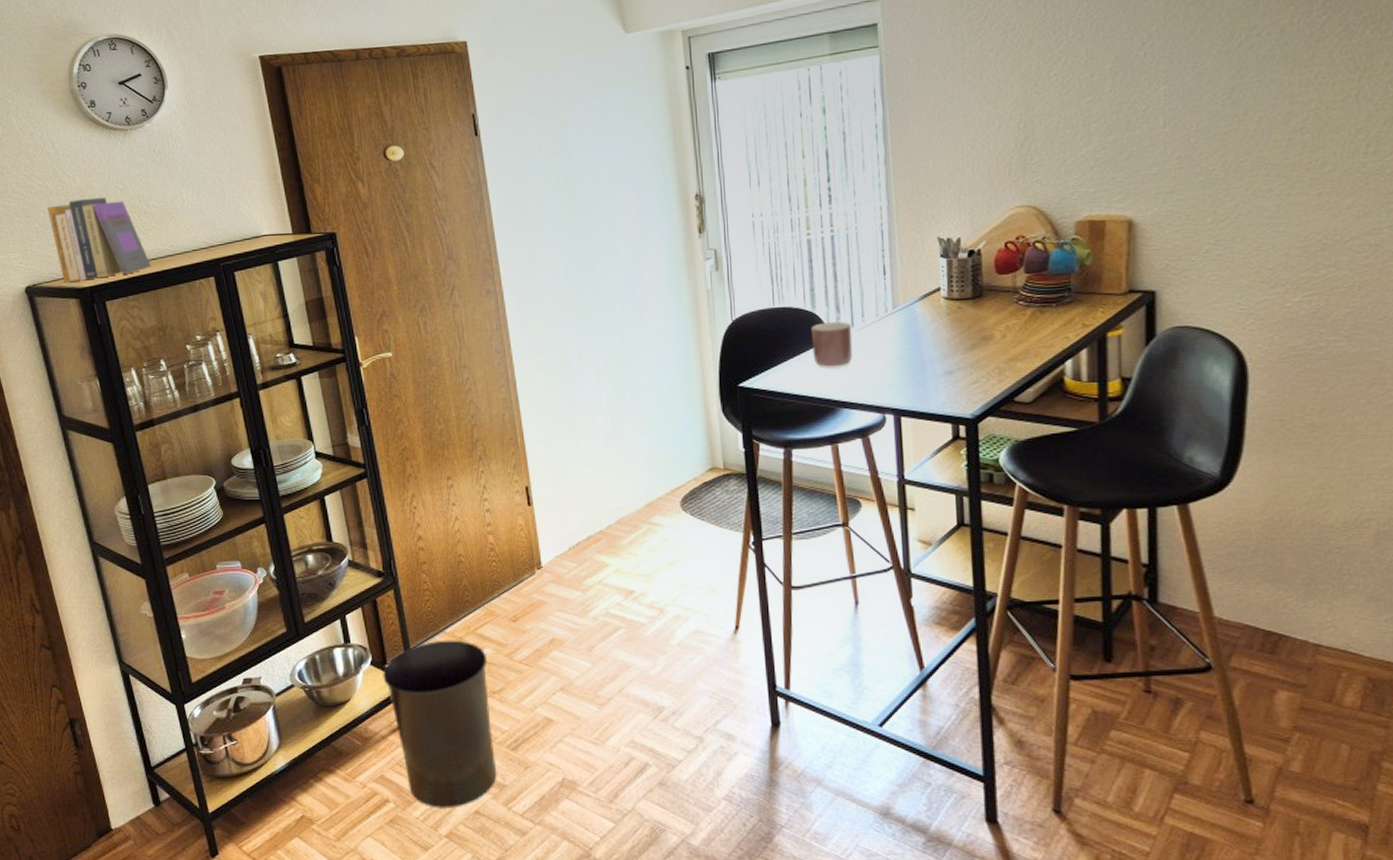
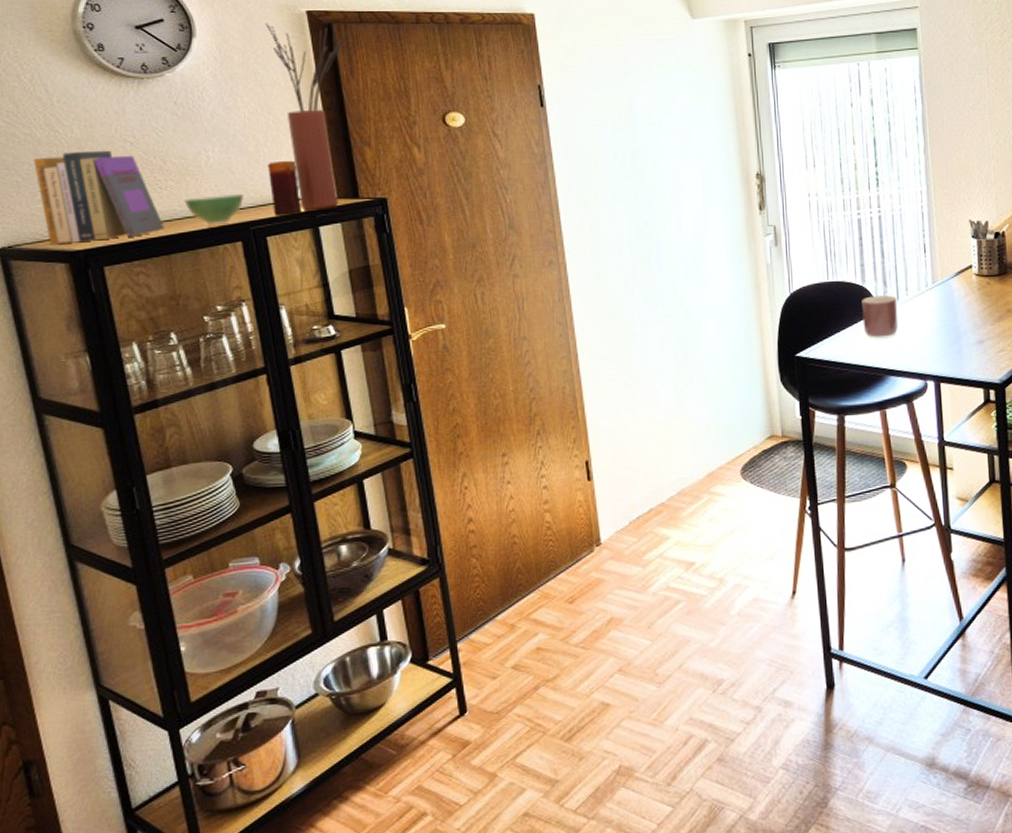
bowl: none [165,232,213,263] -> present [183,193,243,226]
vase: none [225,69,297,248] -> present [265,23,349,212]
candle: none [232,199,263,253] -> present [268,160,302,217]
waste bin: present [383,640,497,807] -> none [424,627,549,814]

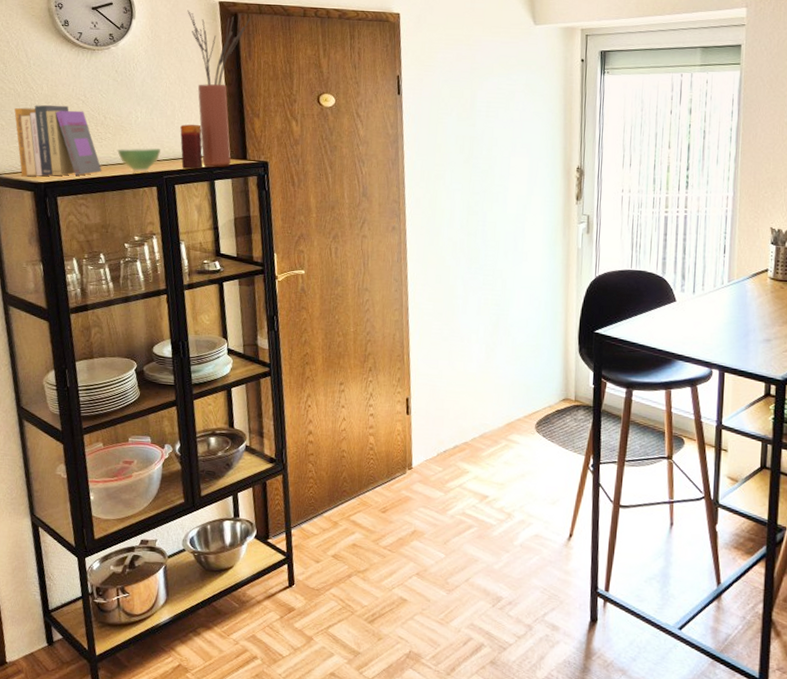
mug: present [862,295,899,339] -> none [658,287,693,327]

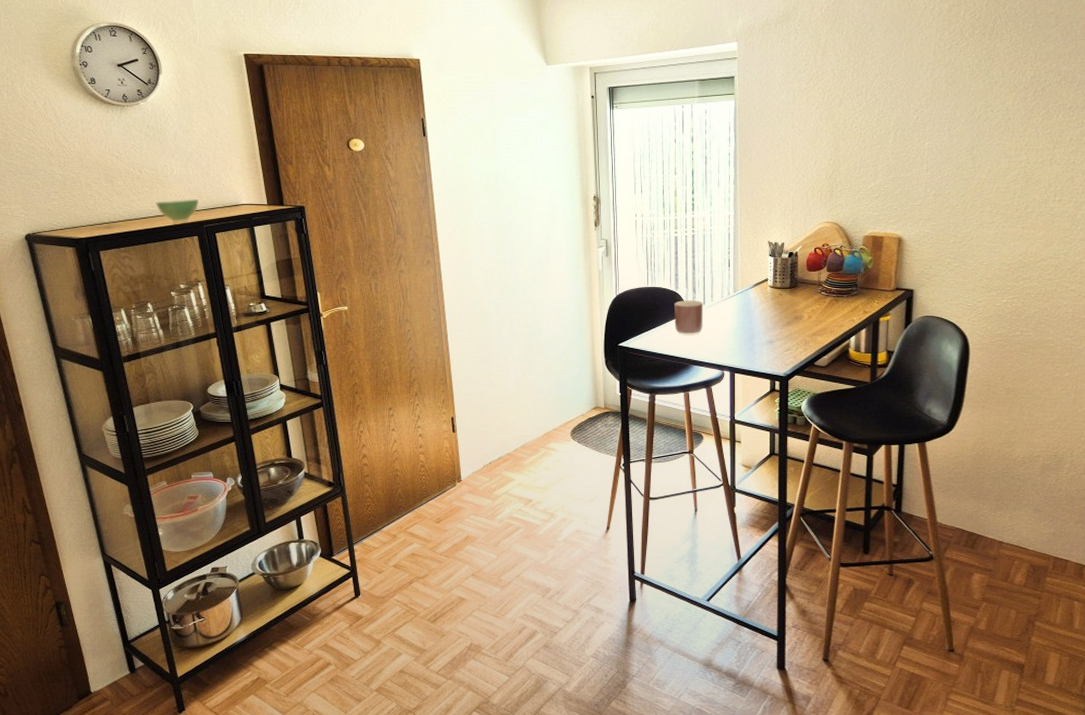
books: present [14,104,102,177] -> none [48,162,142,233]
candle: present [180,124,203,170] -> none [216,174,242,218]
vase: present [187,10,250,168] -> none [213,63,276,215]
mug: none [658,287,693,327] -> present [674,300,704,335]

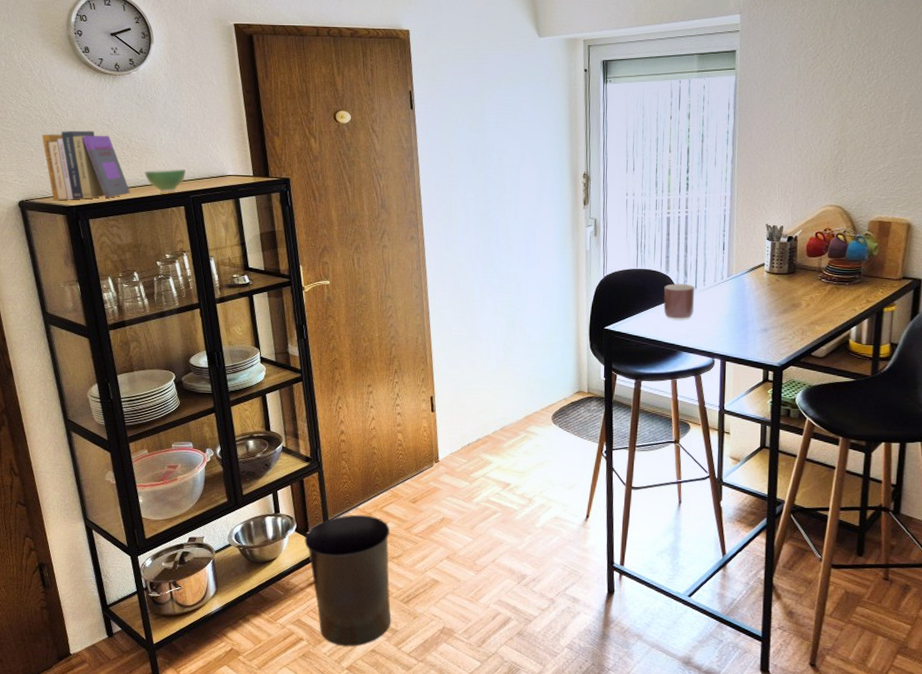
books: none [48,162,142,233] -> present [42,130,131,201]
waste bin: none [330,537,419,668] -> present [305,514,391,646]

